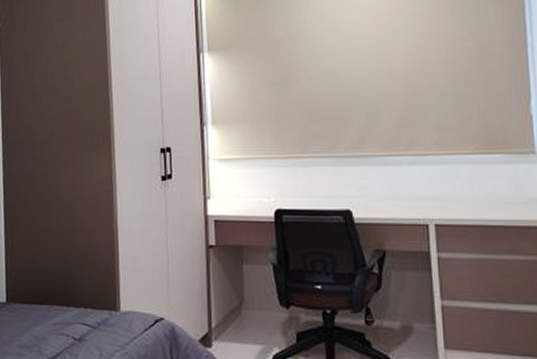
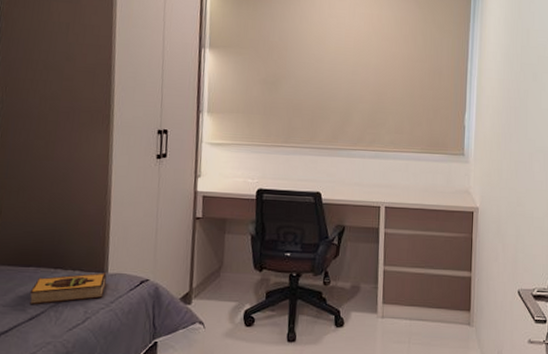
hardback book: none [44,310,119,347] -> present [29,273,107,305]

